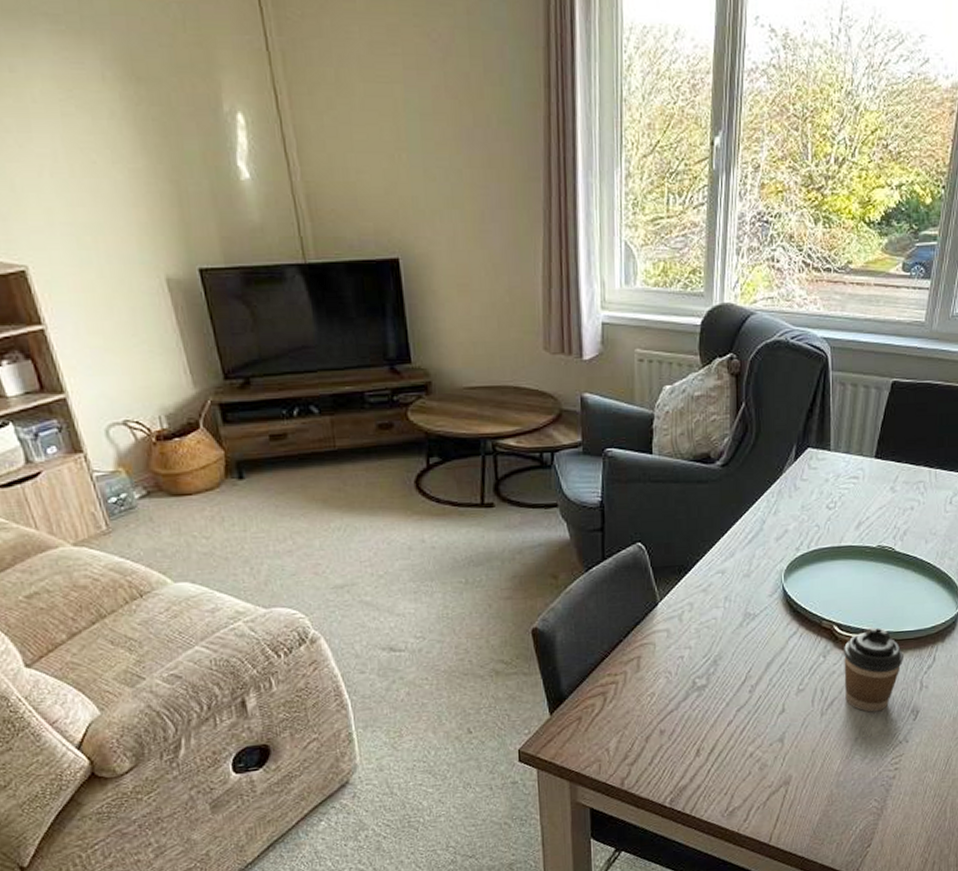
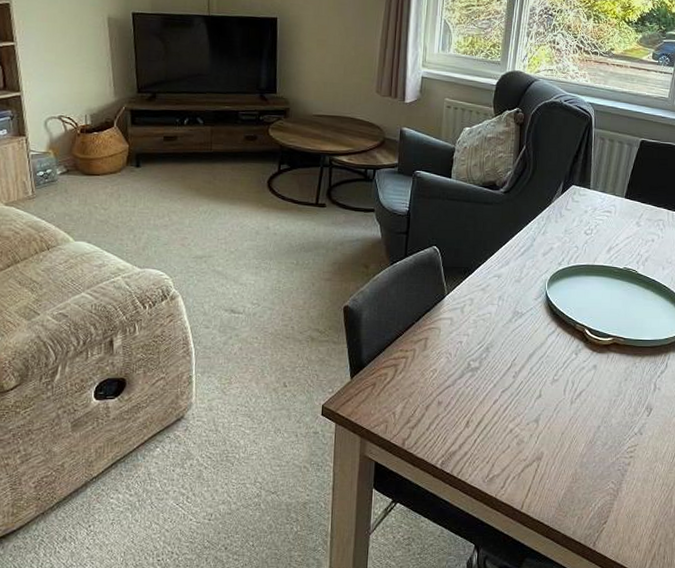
coffee cup: present [844,628,903,712] -> none [591,334,641,405]

